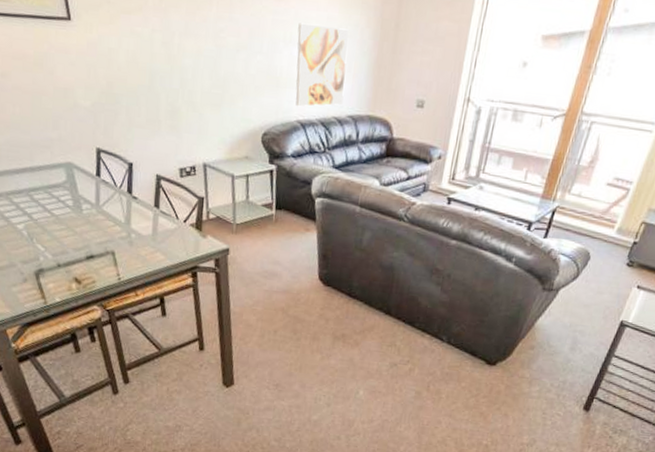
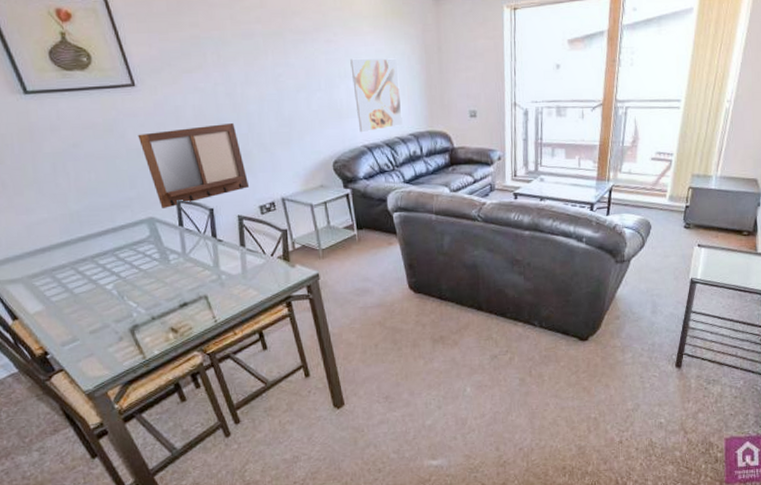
writing board: none [67,73,173,156] -> present [138,123,250,208]

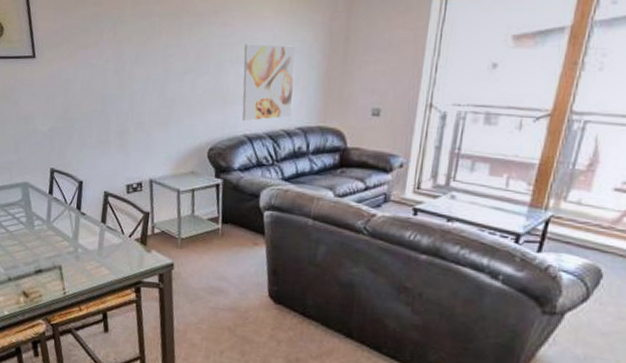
writing board: present [138,123,250,208] -> none [28,100,121,176]

